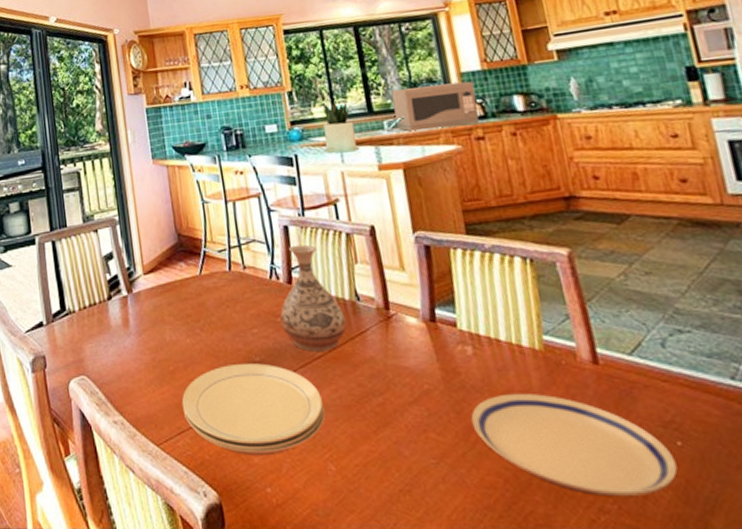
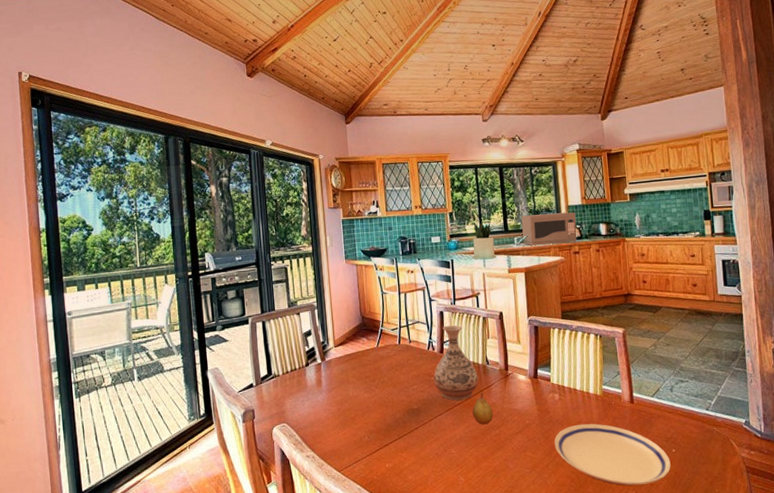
plate: present [181,362,326,456] -> none [359,410,460,475]
fruit: none [340,342,372,389] -> present [472,393,493,425]

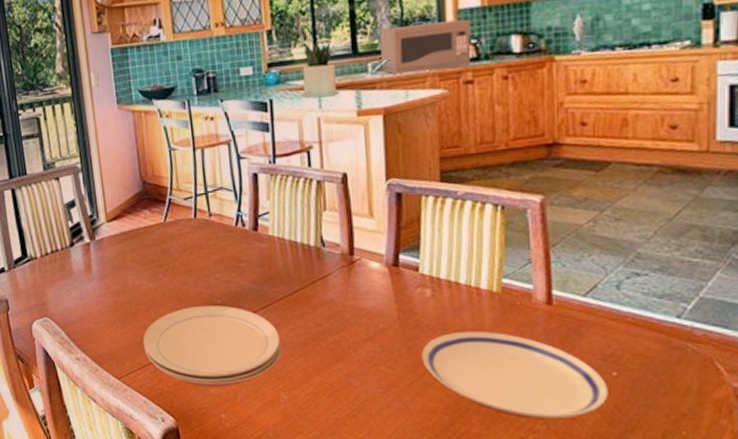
plate: none [359,410,460,475] -> present [142,305,282,387]
vase: present [433,325,479,401] -> none [243,192,310,295]
fruit: present [472,393,493,425] -> none [300,285,330,328]

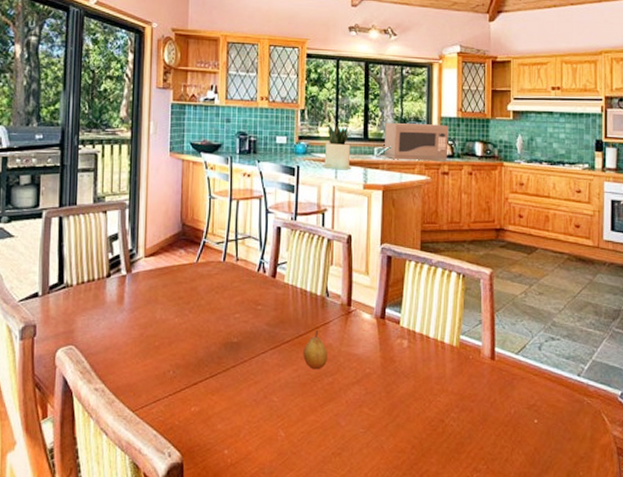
plate: present [142,305,282,387] -> none [161,342,285,423]
fruit: none [300,285,330,328] -> present [303,331,328,370]
plate: present [421,331,608,419] -> none [397,379,531,460]

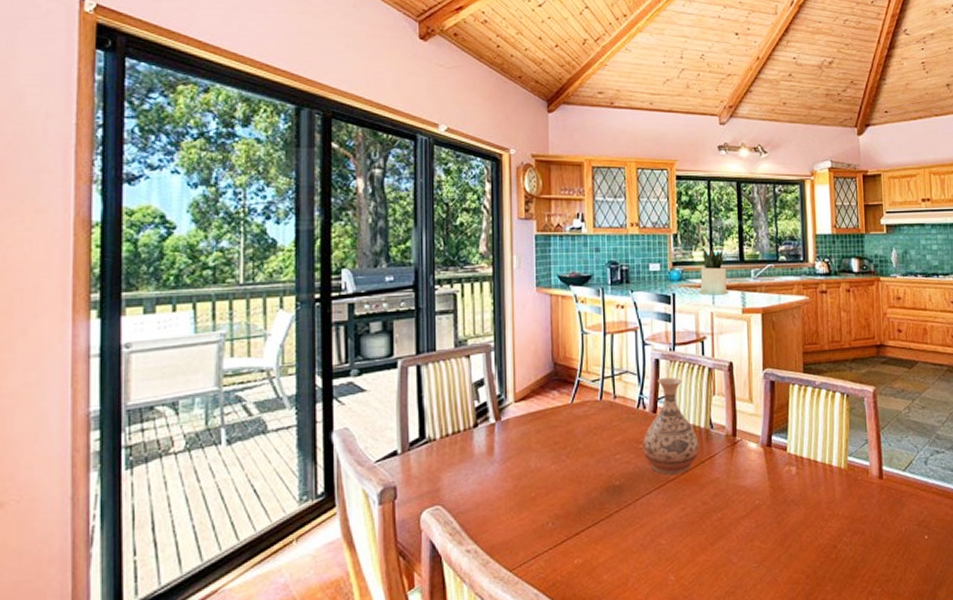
vase: none [260,244,314,337] -> present [642,377,699,475]
fruit: present [303,331,328,370] -> none [690,465,715,507]
microwave: present [383,123,449,161] -> none [760,242,825,281]

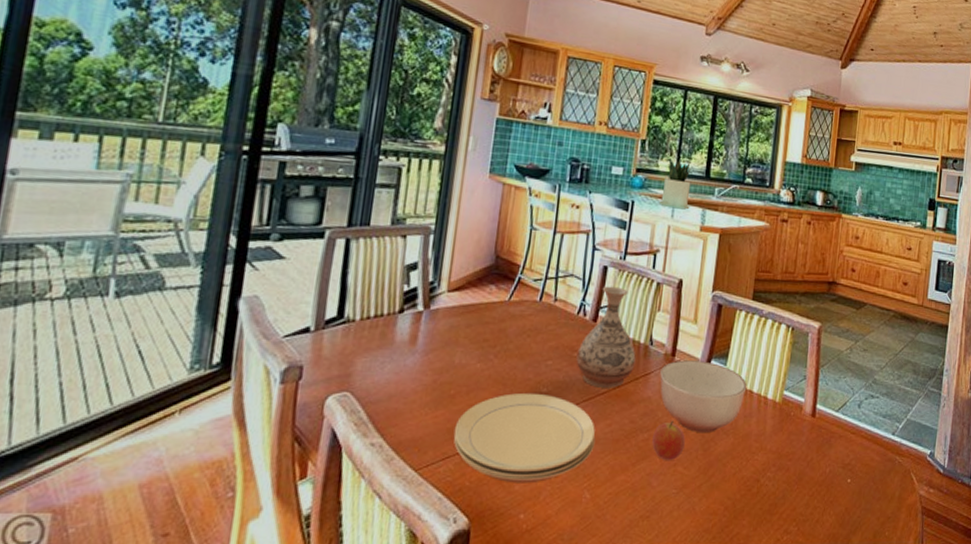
plate: none [539,486,672,574] -> present [453,392,596,484]
bowl: none [724,437,811,507] -> present [660,360,747,434]
fruit: none [726,497,758,537] -> present [652,420,685,461]

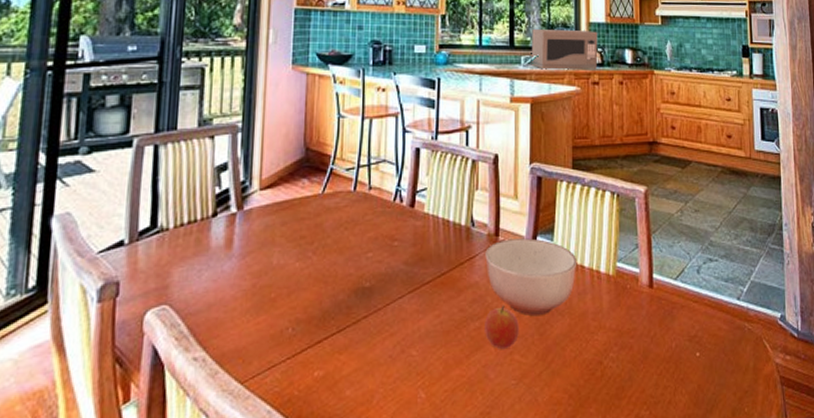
plate: present [453,392,596,484] -> none [277,288,425,389]
vase: present [576,286,636,388] -> none [397,168,458,277]
planter: present [658,159,692,210] -> none [464,32,497,82]
microwave: none [724,163,792,208] -> present [531,29,598,70]

